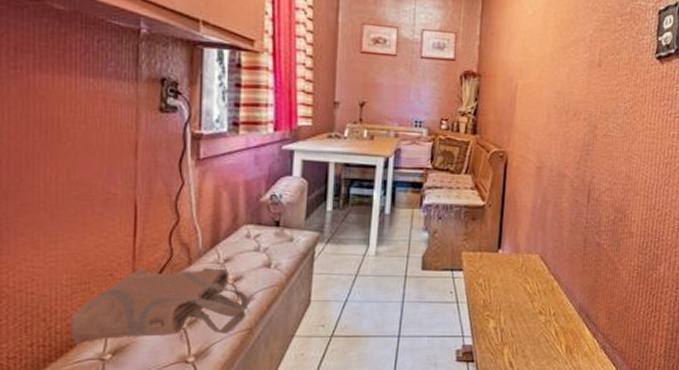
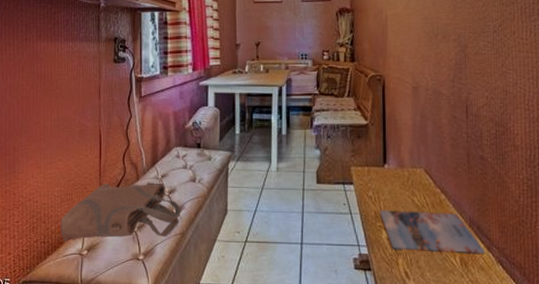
magazine: none [488,298,591,341] -> present [379,210,485,254]

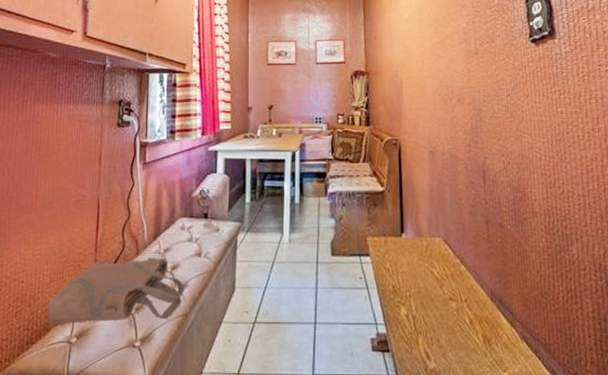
magazine: present [379,210,485,254] -> none [397,284,508,330]

